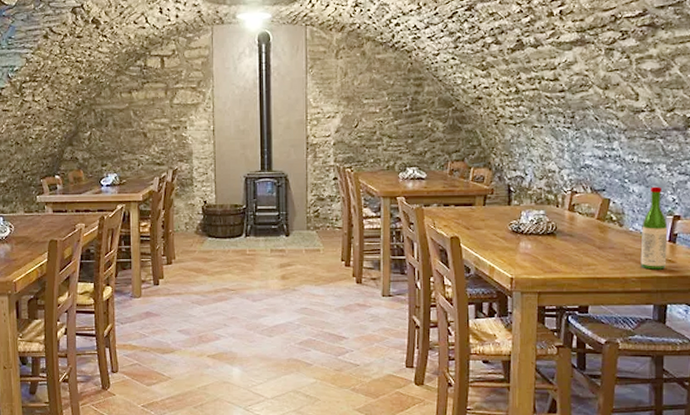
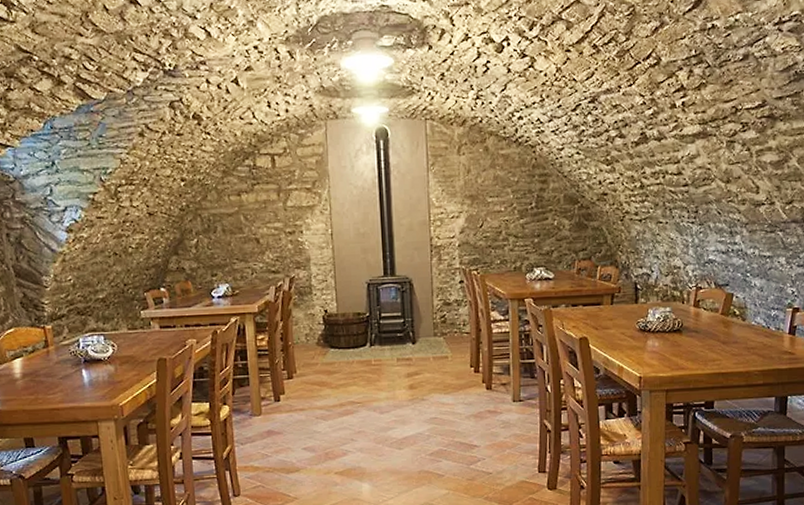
wine bottle: present [640,186,668,270] -> none [762,279,788,363]

